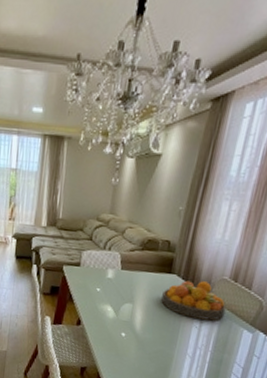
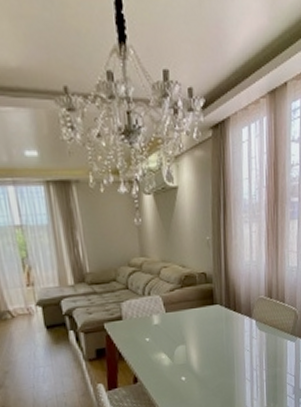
fruit bowl: present [161,280,226,321] -> none [211,304,269,343]

